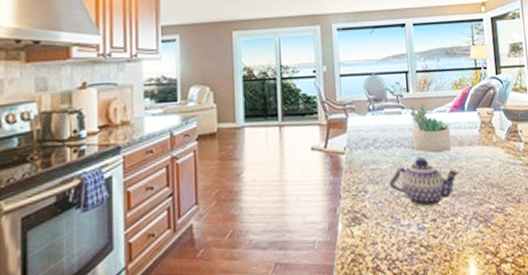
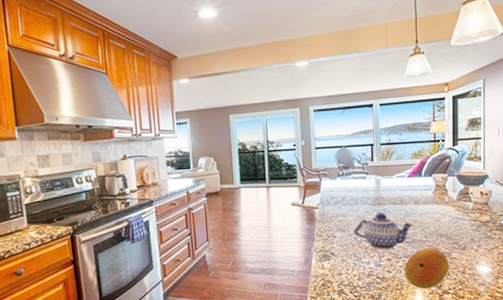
succulent plant: present [410,102,452,153] -> none [373,169,409,209]
fruit: none [453,201,505,259] -> present [404,247,449,289]

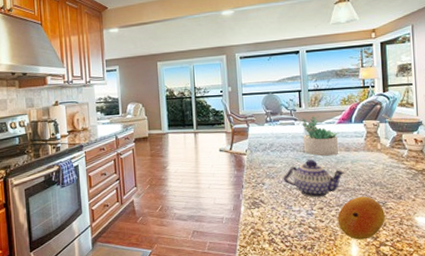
succulent plant: none [373,169,409,209] -> present [302,115,339,156]

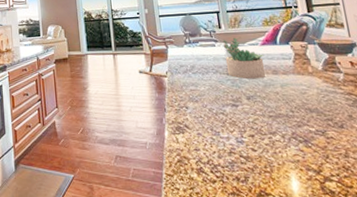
teapot: present [283,159,346,198] -> none [207,82,277,124]
fruit: present [337,196,385,240] -> none [271,123,327,173]

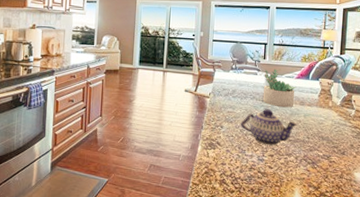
teapot: none [207,82,277,124] -> present [240,109,299,146]

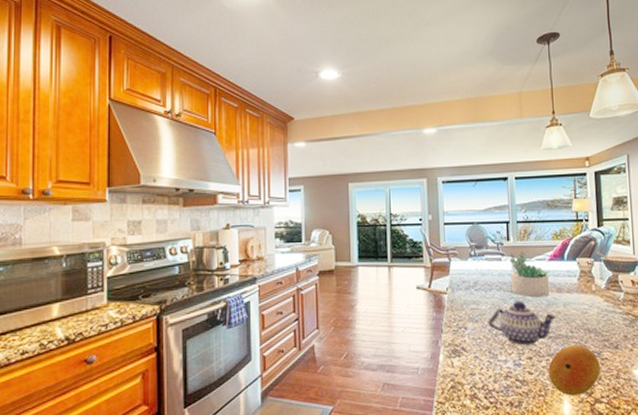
fruit: none [285,148,328,189] -> present [548,344,600,396]

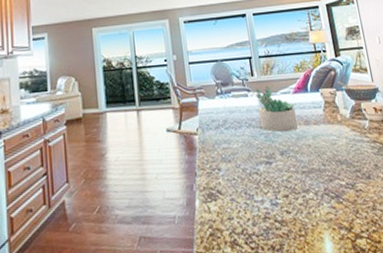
teapot: present [488,301,558,346] -> none [240,136,309,184]
fruit: present [548,344,600,396] -> none [305,177,357,234]

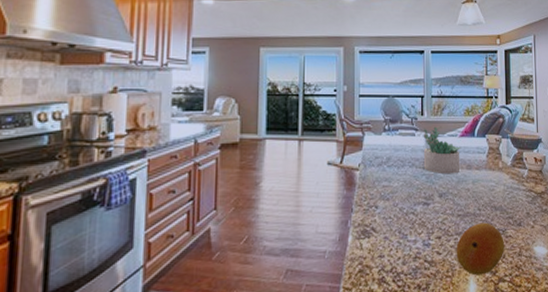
fruit: none [305,177,357,234] -> present [456,222,504,276]

